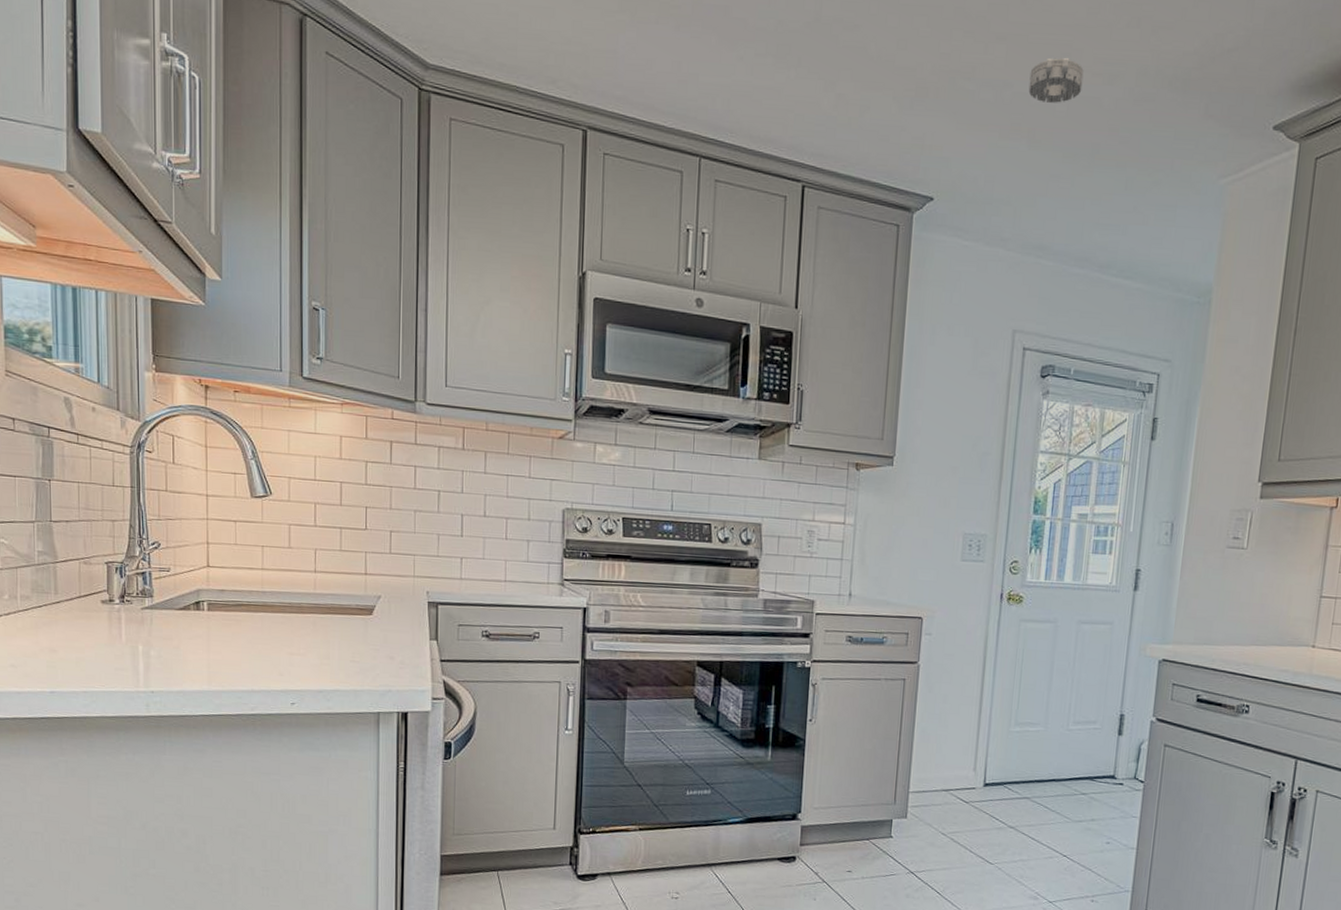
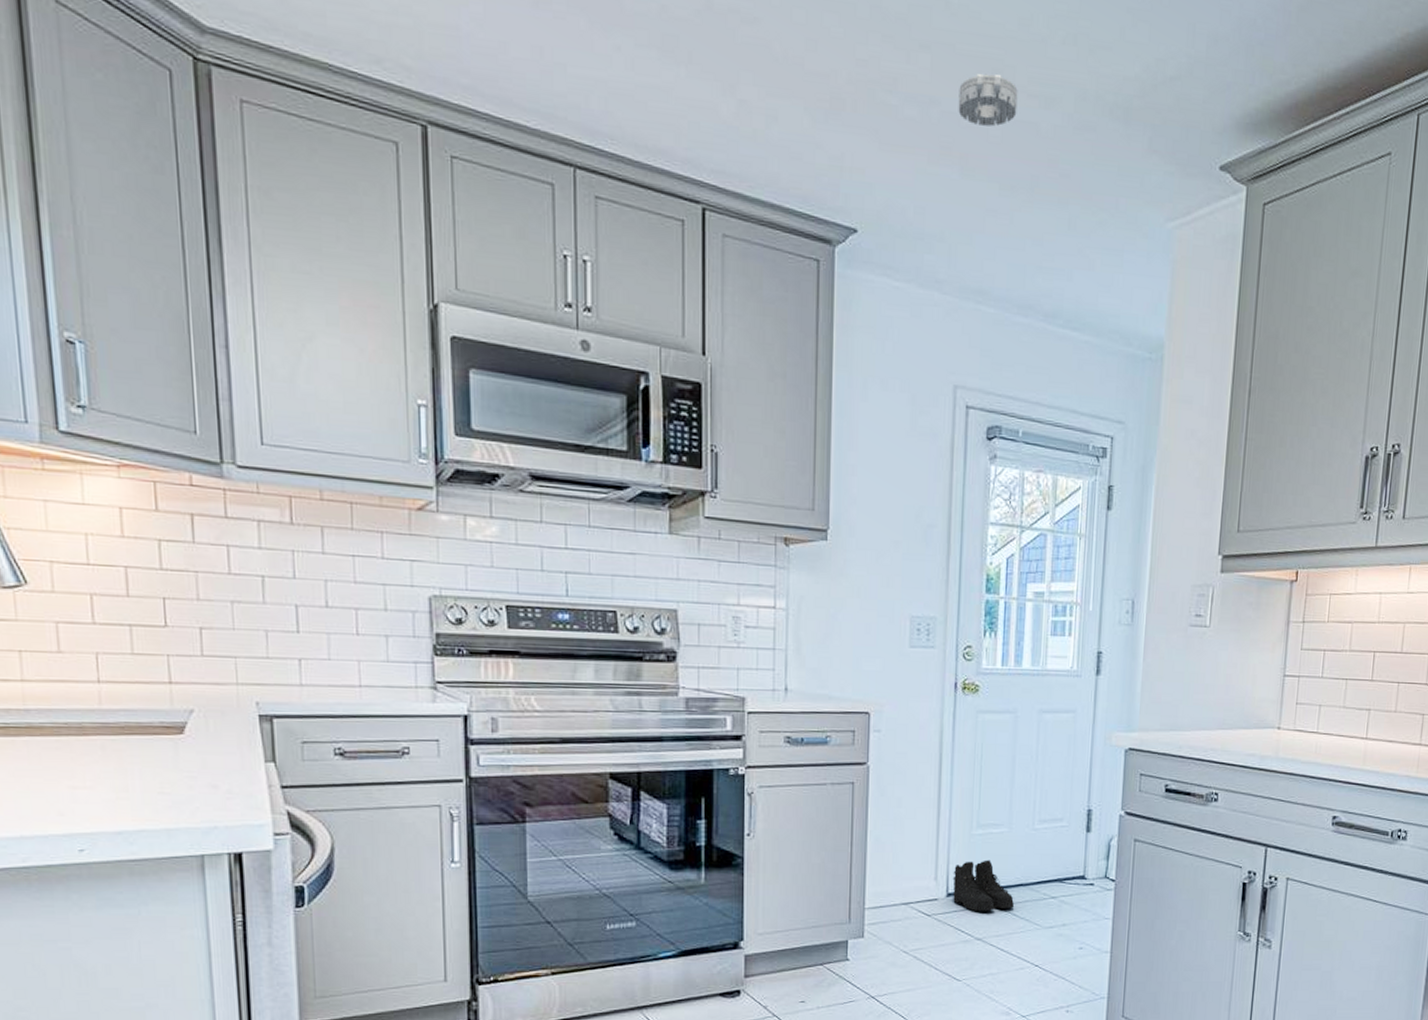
boots: none [989,755,1047,802] -> present [952,859,1015,911]

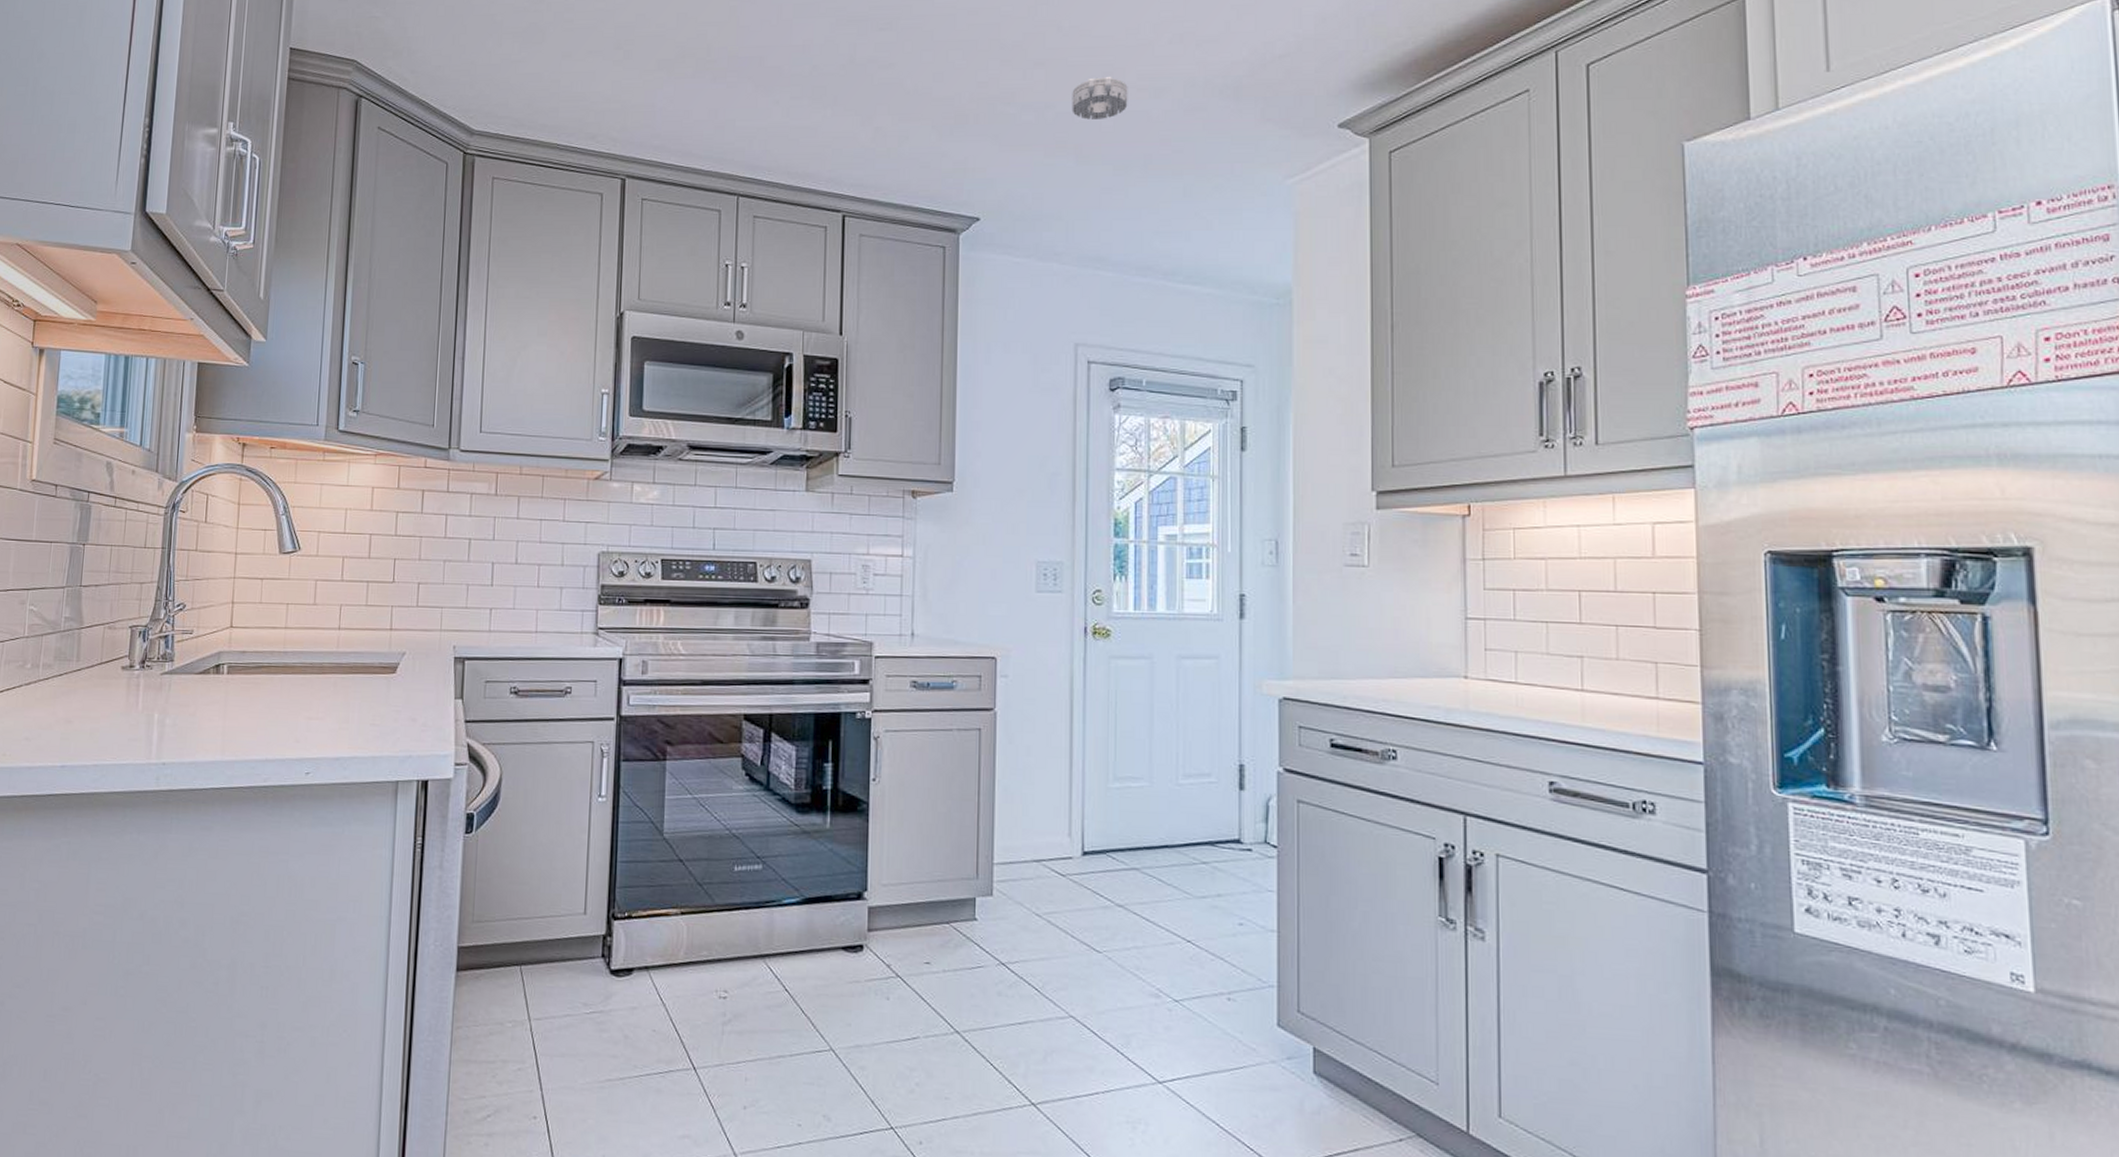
boots: present [952,859,1015,911] -> none [1088,816,1160,874]

